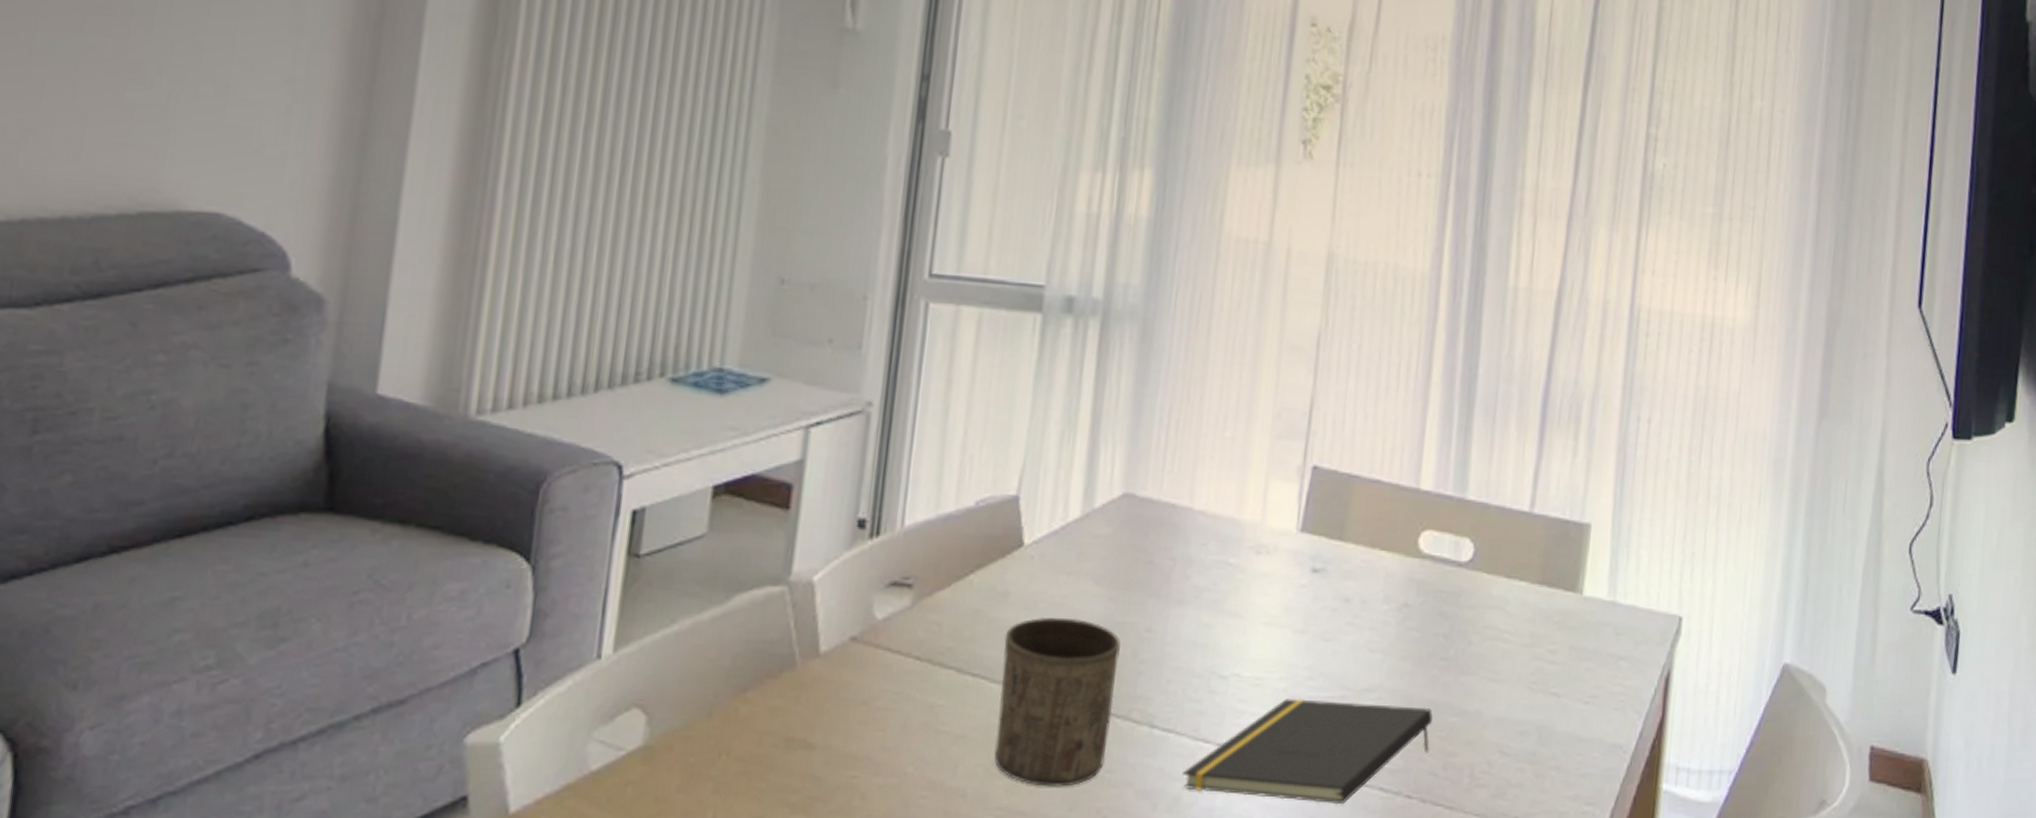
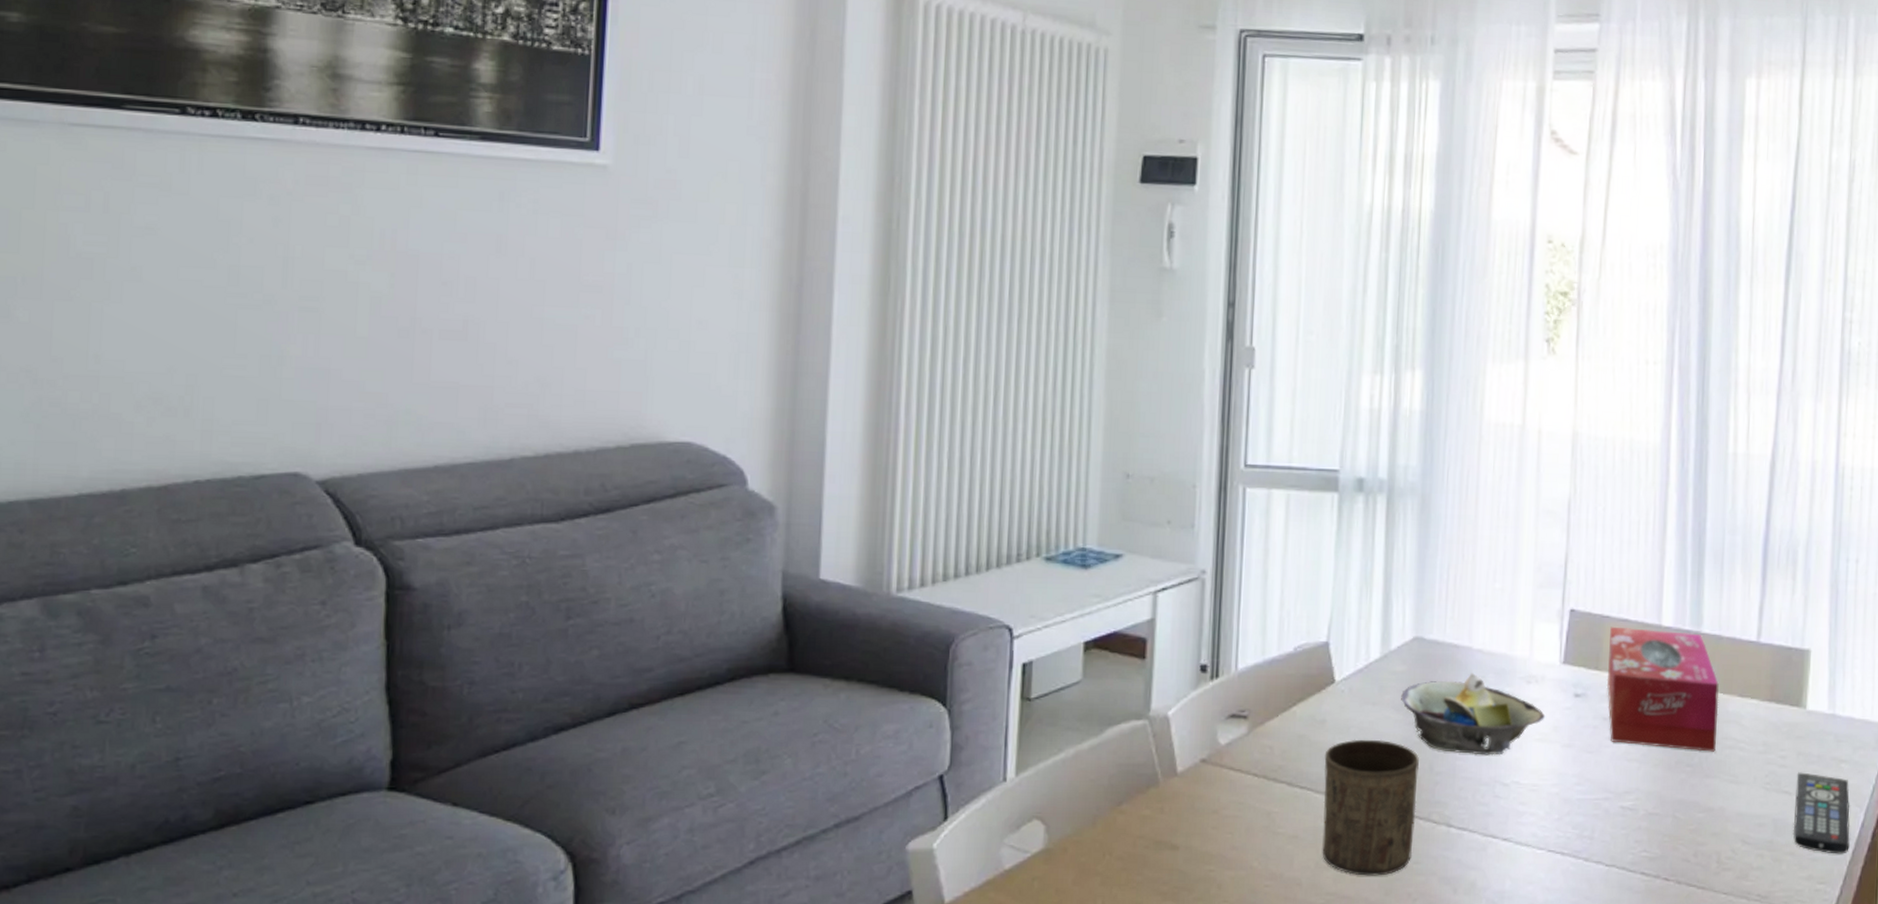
decorative bowl: none [1103,538,1277,641] -> present [1401,672,1546,756]
notepad: present [1182,698,1433,805] -> none [1476,801,1683,887]
tissue box: none [1350,488,1483,643] -> present [1606,626,1719,752]
remote control: none [1559,670,1628,770] -> present [1793,772,1850,854]

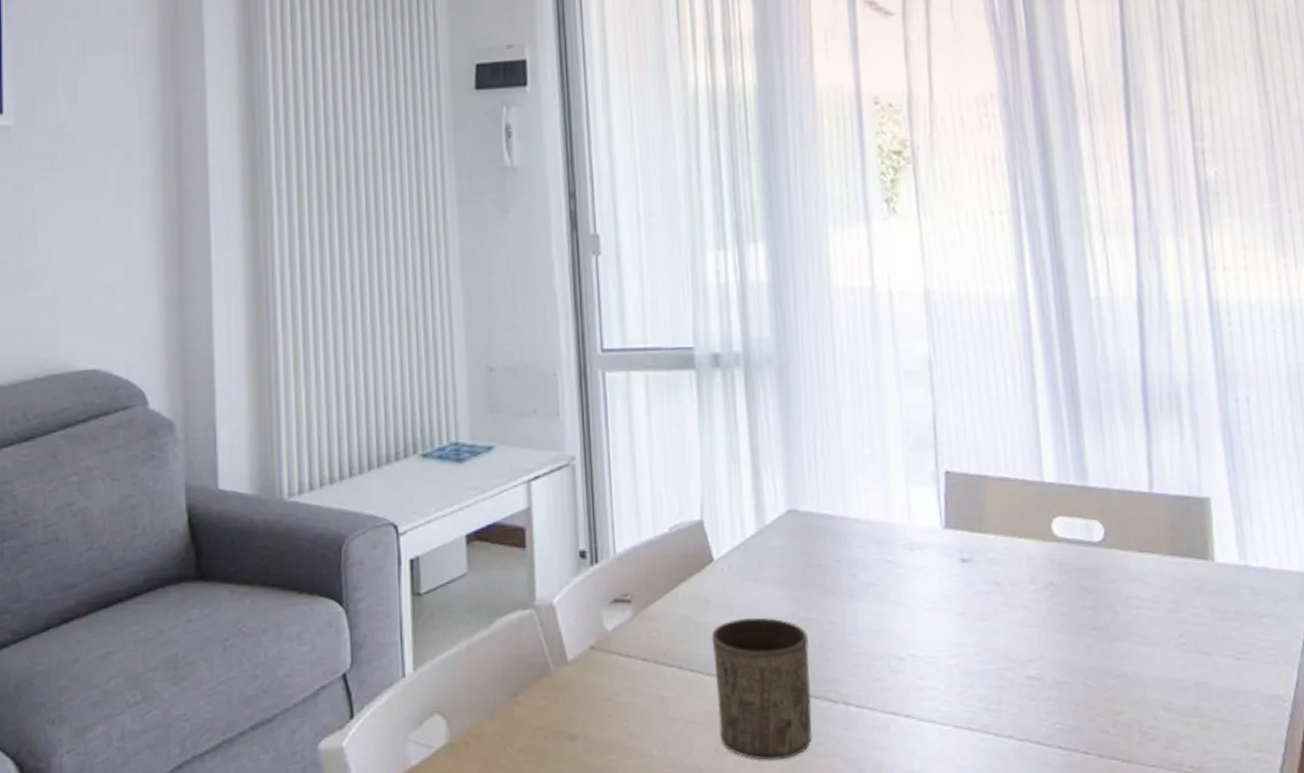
decorative bowl: present [1401,672,1546,756] -> none [782,542,934,629]
tissue box: present [1606,626,1719,752] -> none [990,486,1121,613]
remote control: present [1793,772,1850,854] -> none [1214,630,1286,719]

